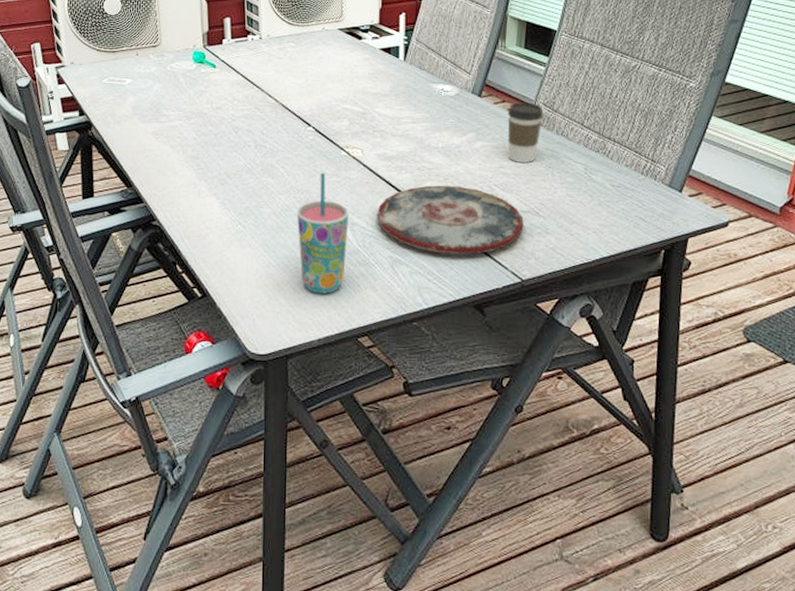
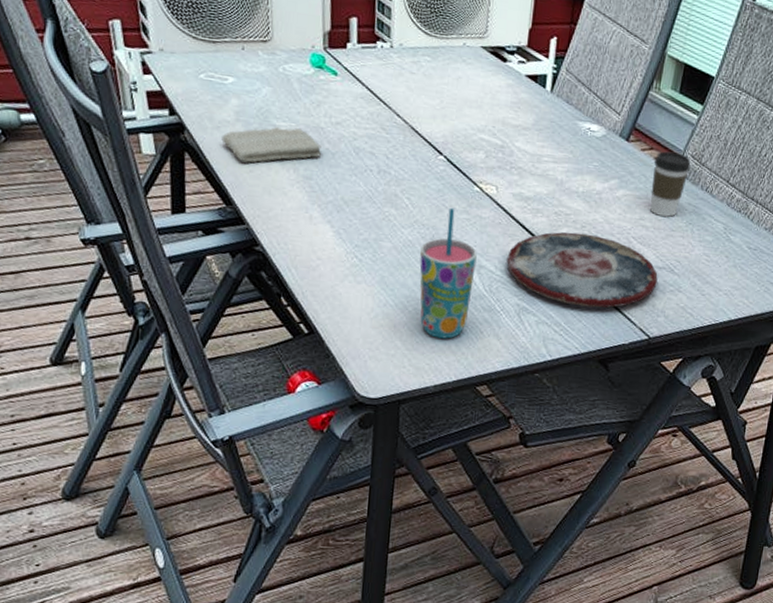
washcloth: none [122,116,206,149] -> present [221,127,322,163]

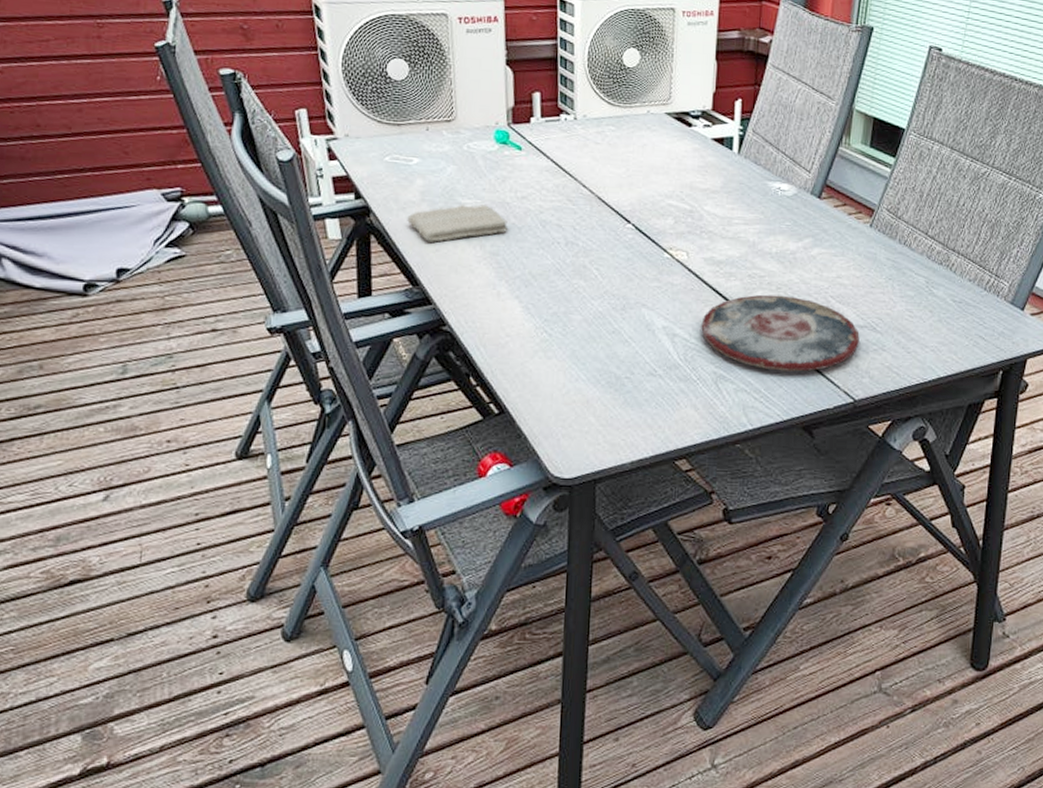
cup: present [420,207,477,339] -> none [611,276,670,412]
coffee cup: present [650,151,691,217] -> none [847,206,887,273]

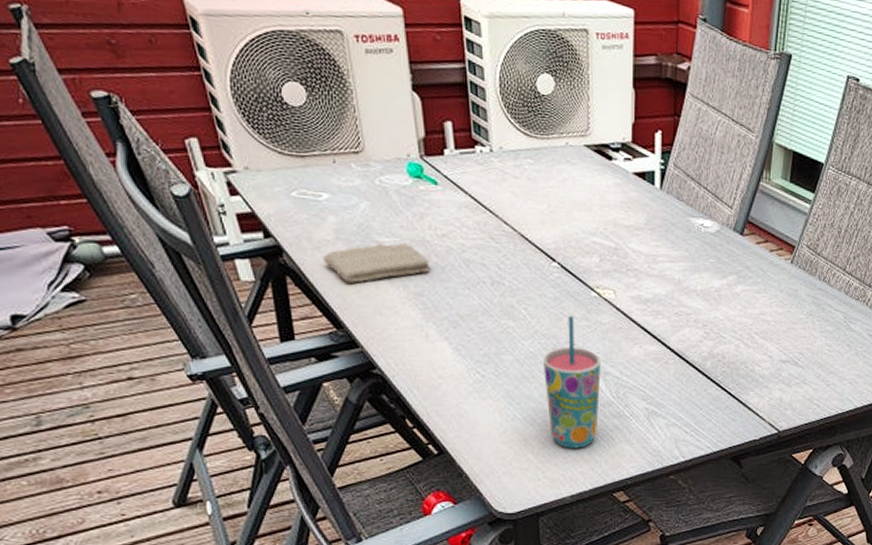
cup: none [611,276,670,412] -> present [543,315,601,448]
plate: present [701,294,860,372] -> none [631,332,783,406]

